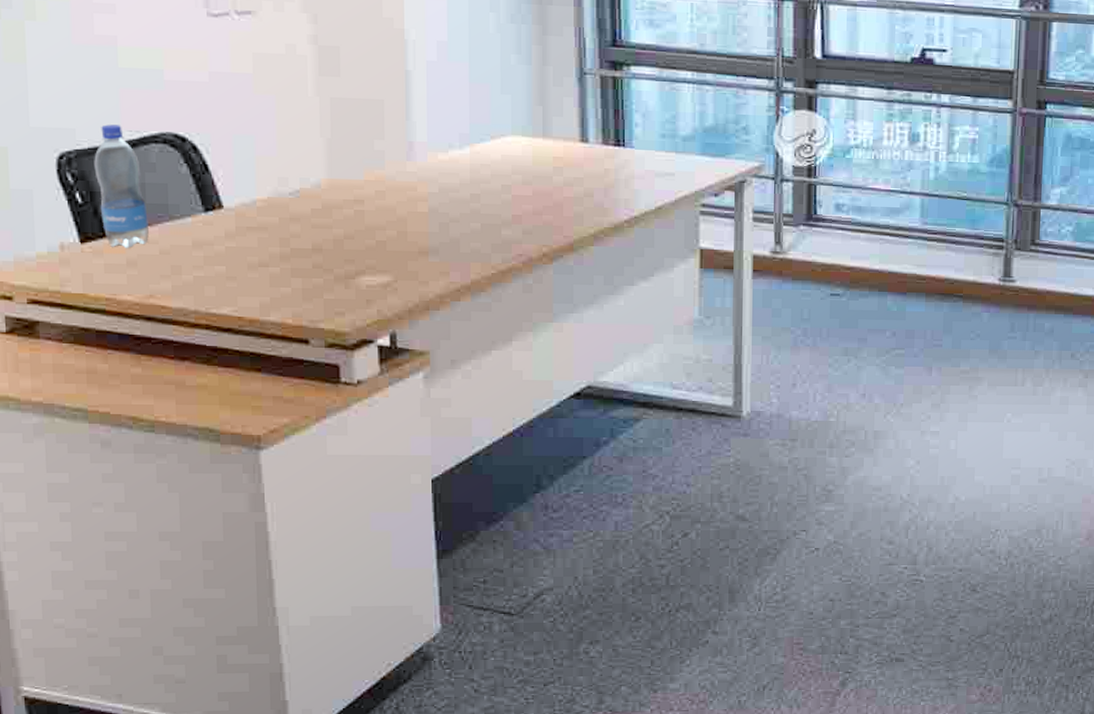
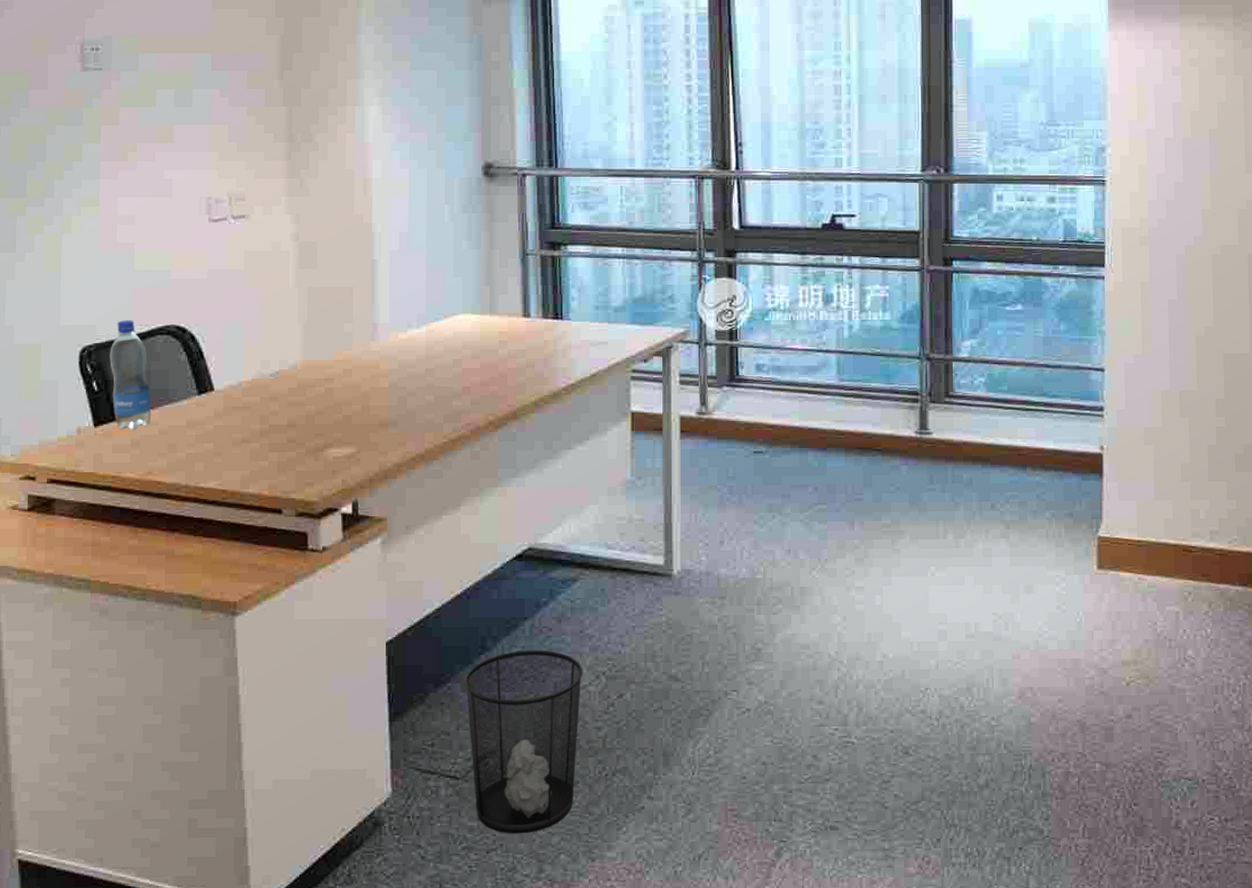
waste bin: none [518,489,646,668] -> present [464,650,583,834]

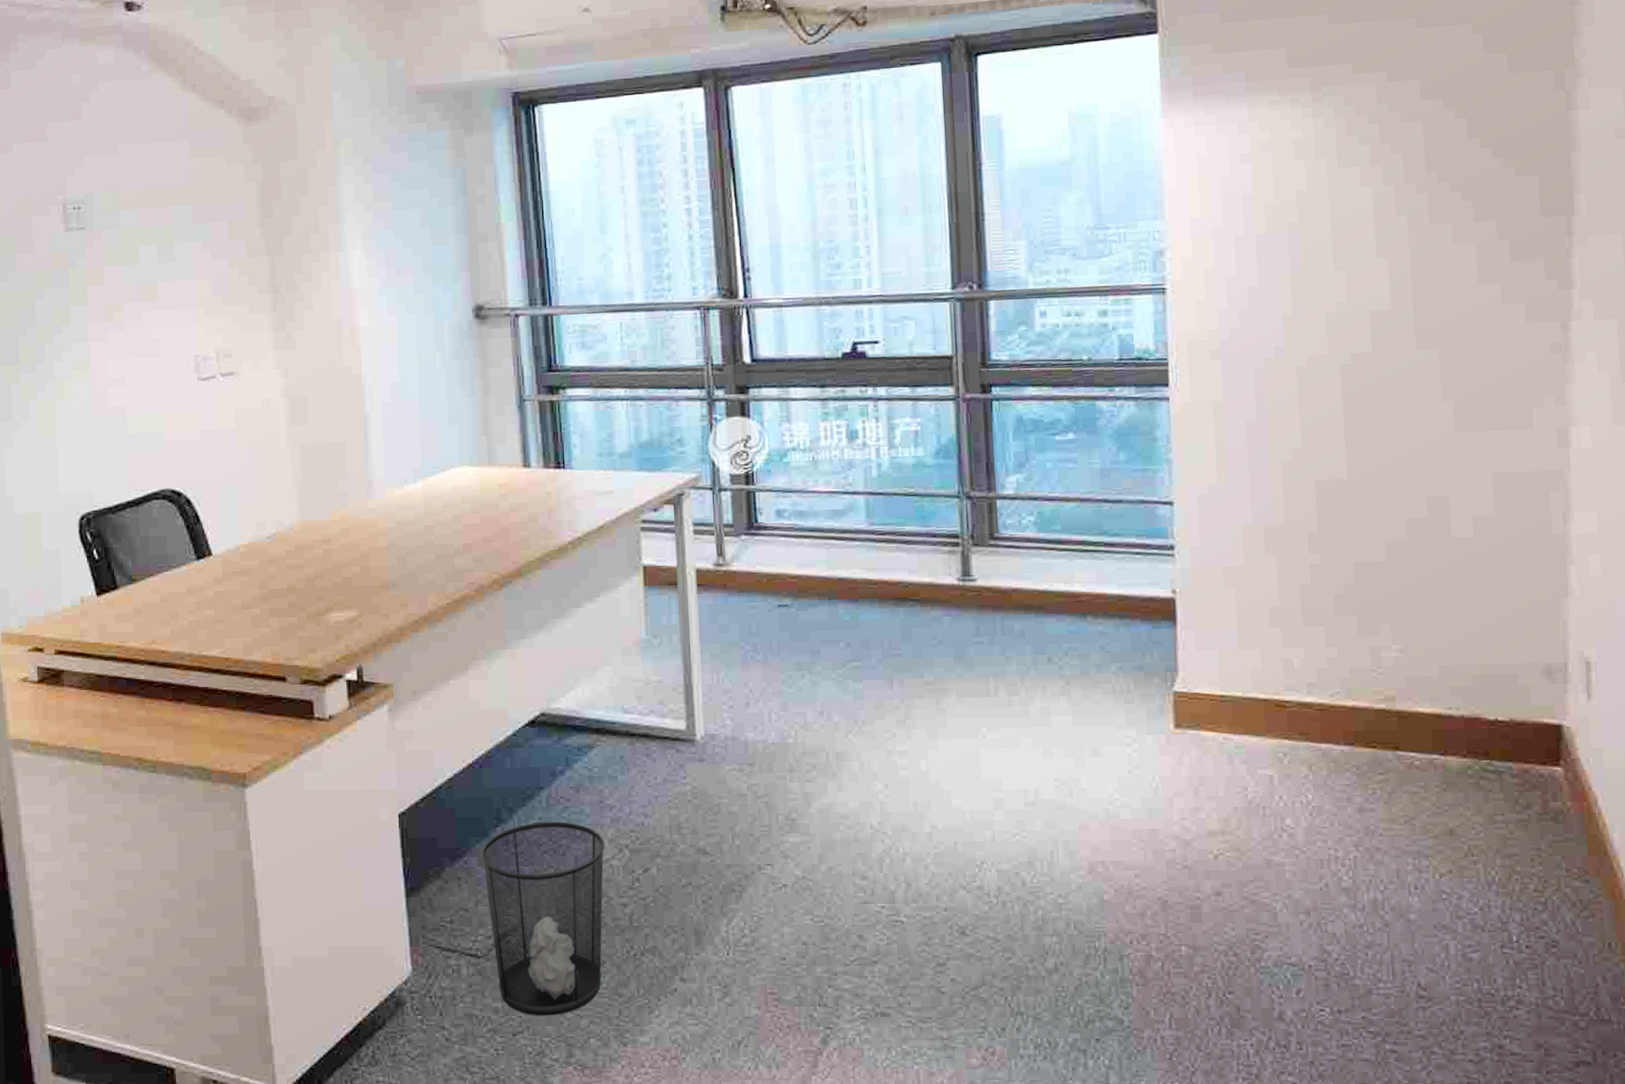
bottle: present [109,320,151,430] -> none [108,485,152,599]

